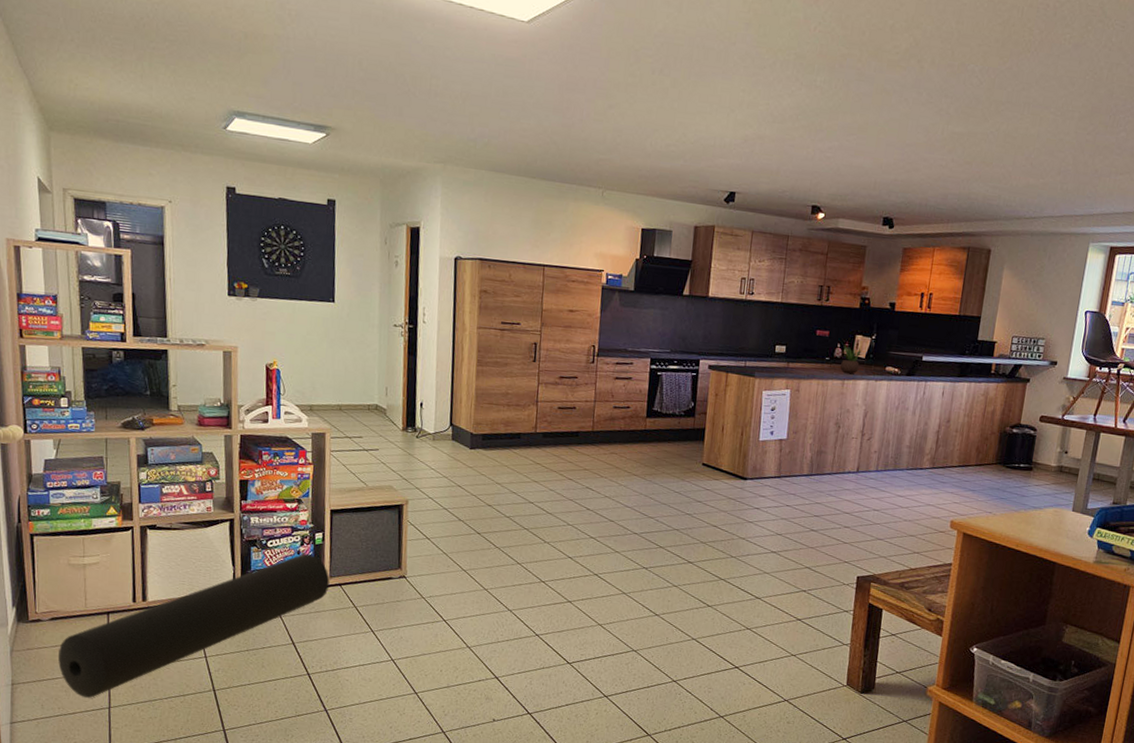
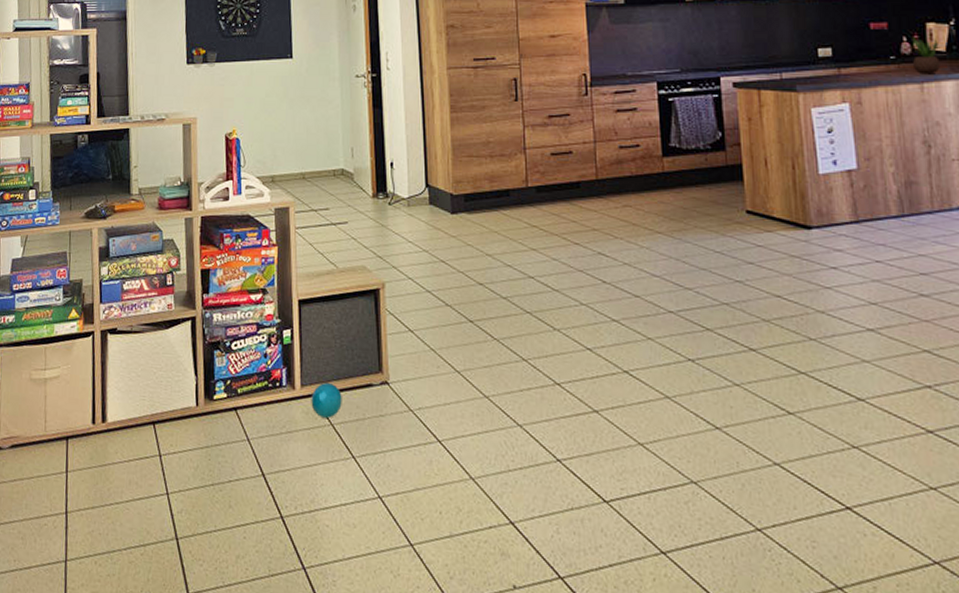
foam roller: present [58,553,330,698] -> none [16,356,302,548]
ball: none [338,575,366,602] -> present [311,383,342,418]

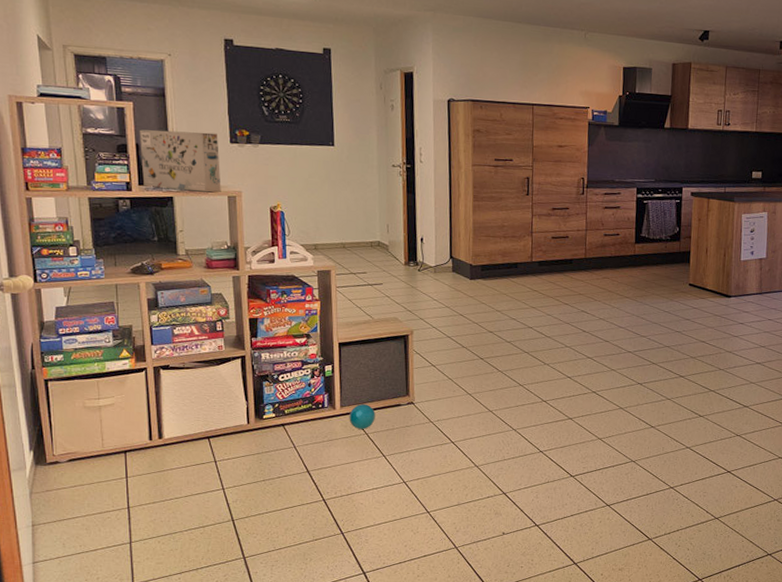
toy set box: none [100,54,177,121] -> present [139,129,221,193]

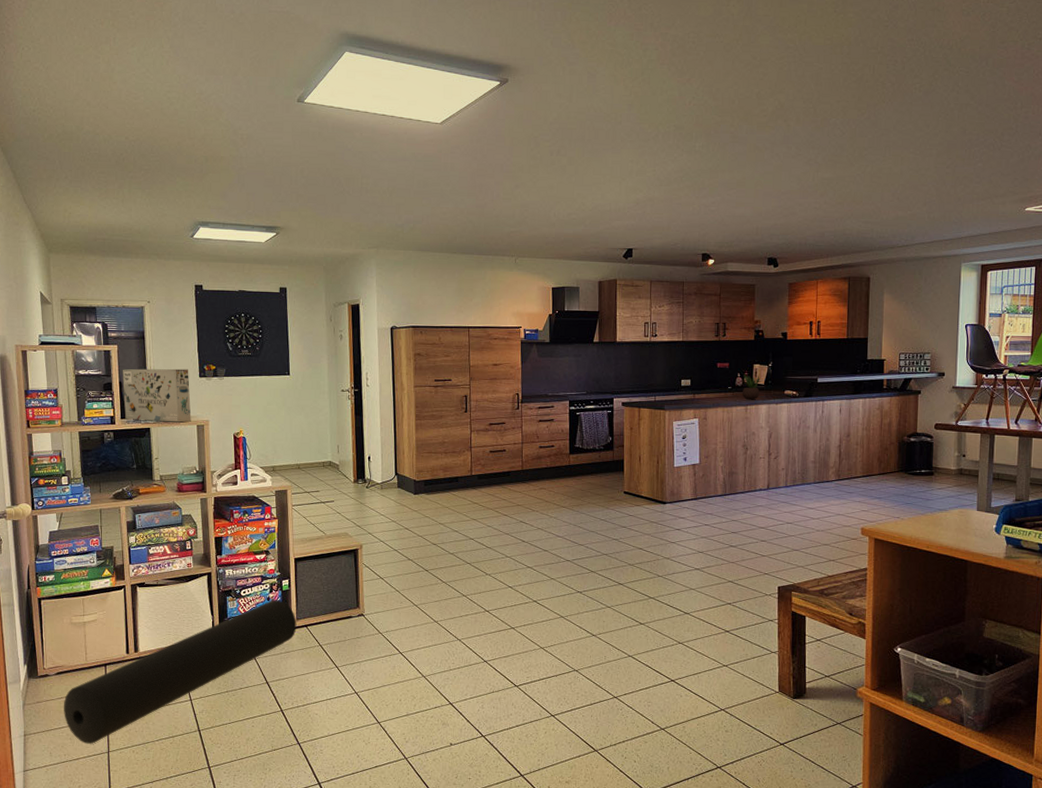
foam roller: none [78,385,341,534] -> present [64,599,297,744]
ball: present [349,404,375,429] -> none [304,617,328,641]

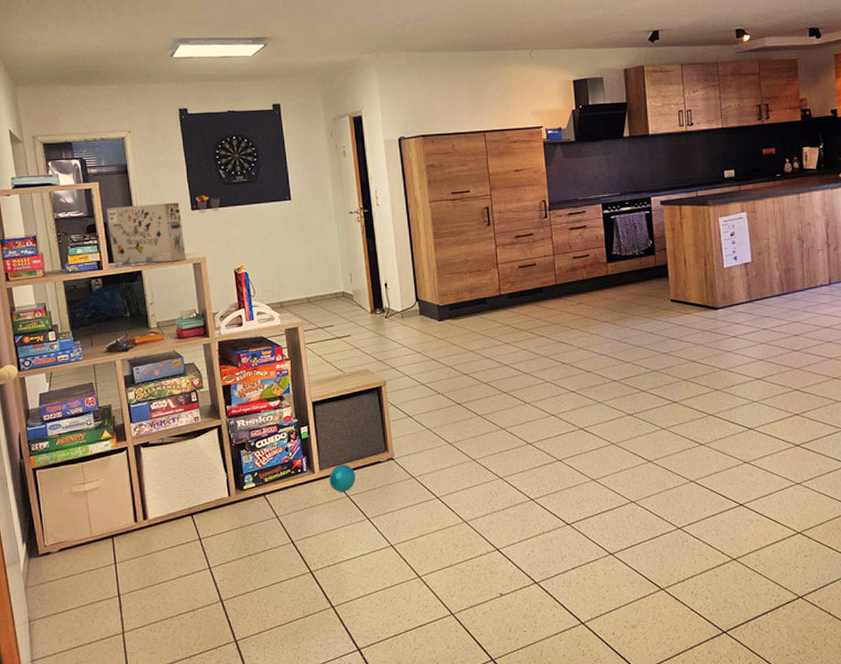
foam roller: present [64,599,297,744] -> none [70,449,321,625]
ball: none [304,617,328,641] -> present [329,465,356,492]
potted plant: present [742,374,761,400] -> none [792,159,813,187]

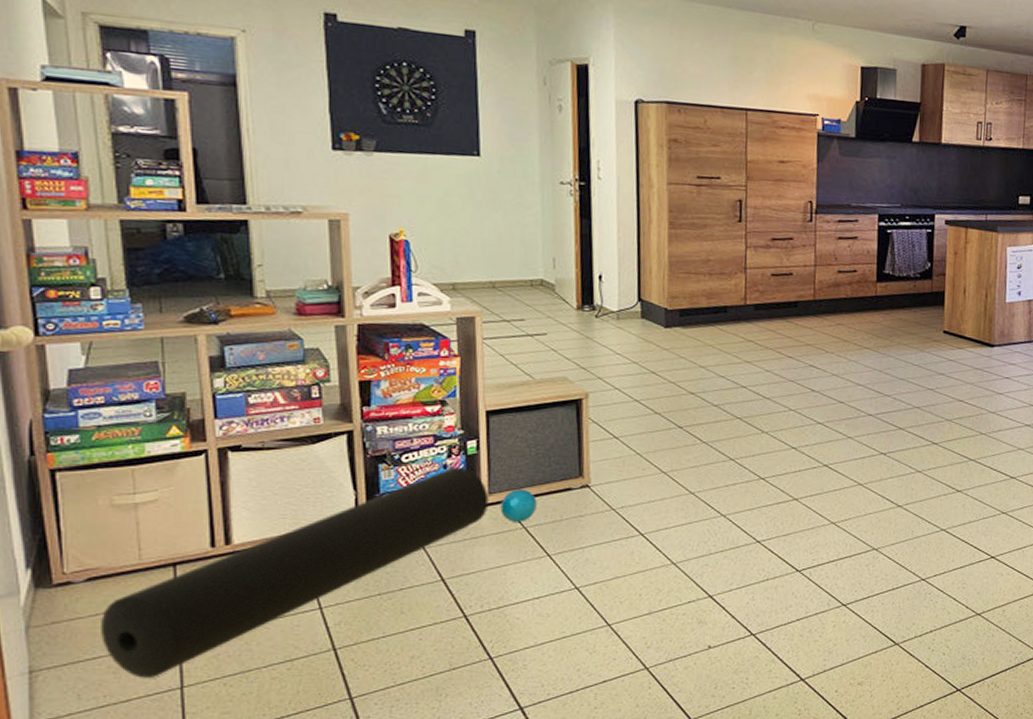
foam roller: none [70,449,321,625] -> present [101,466,489,678]
toy set box: present [106,202,186,263] -> none [197,129,319,215]

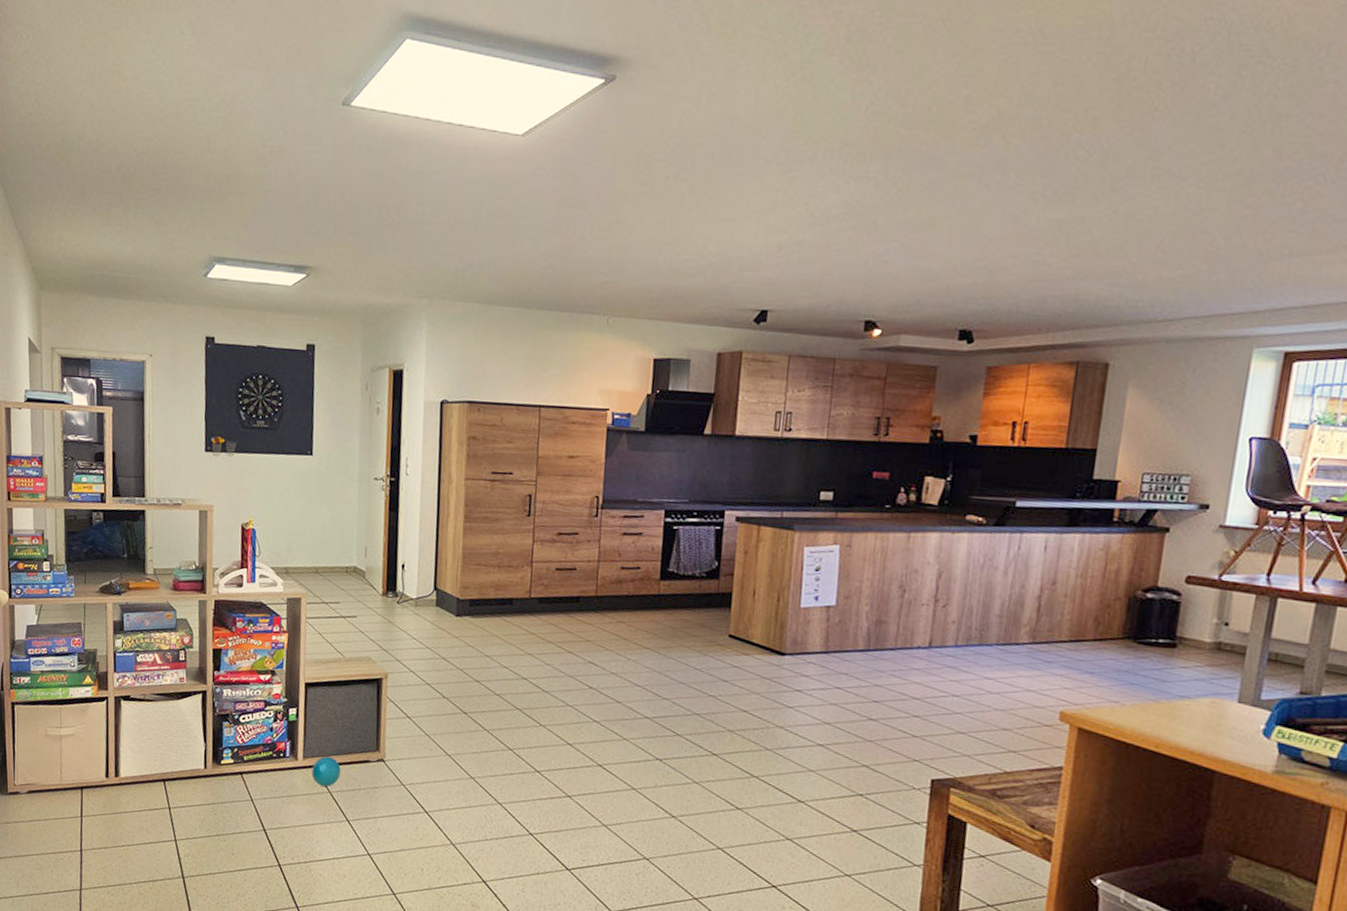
foam roller: present [101,466,489,678] -> none [34,730,304,878]

